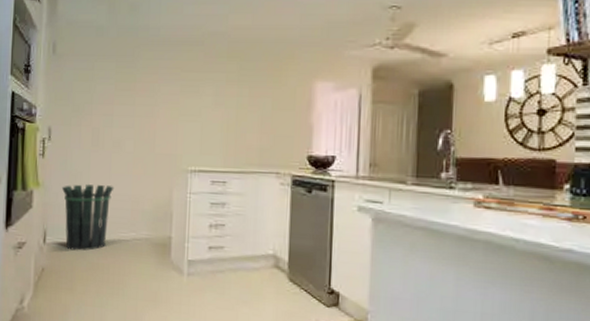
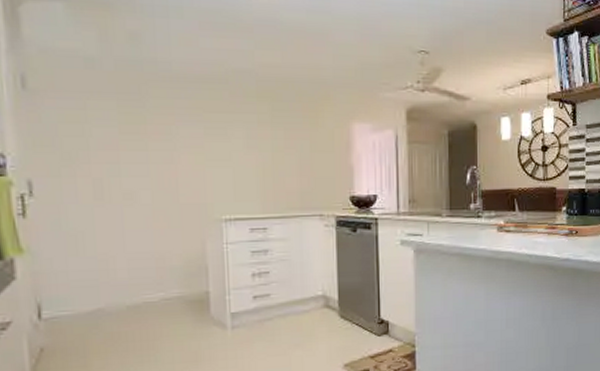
waste bin: present [61,184,114,251] -> none [56,244,131,323]

